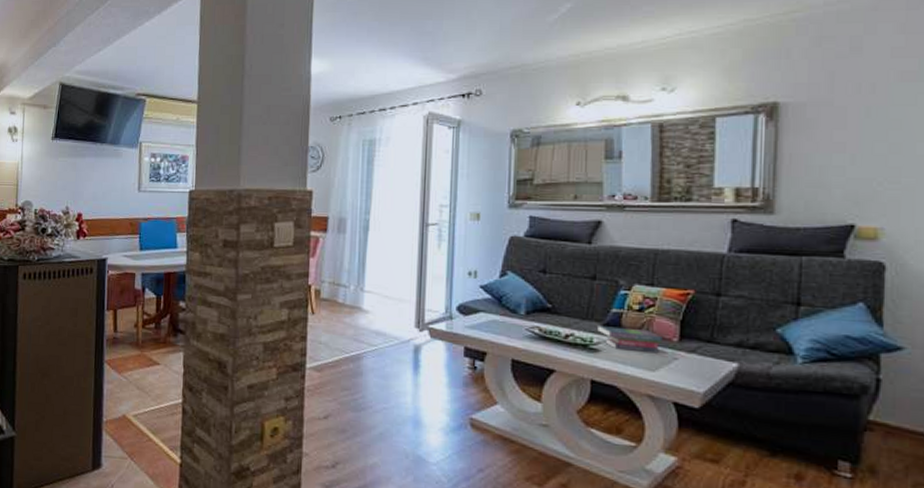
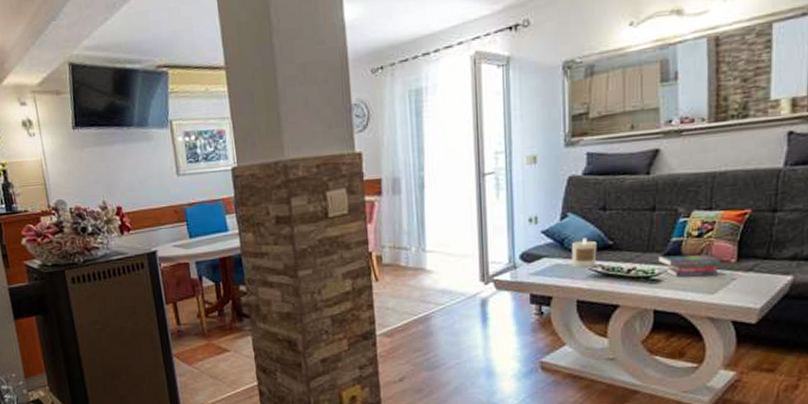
candle: none [508,298,535,329] -> present [571,238,597,269]

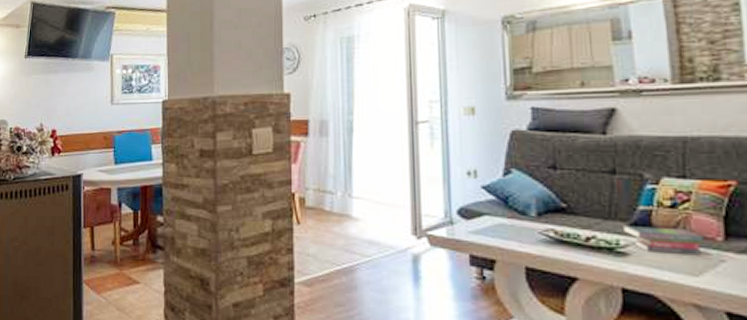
candle: present [571,238,597,269] -> none [516,197,548,232]

